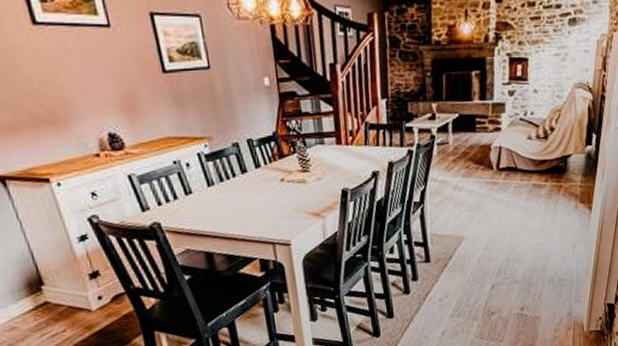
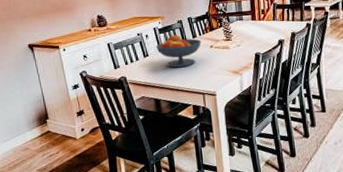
fruit bowl: none [203,163,268,209] -> present [156,34,202,68]

